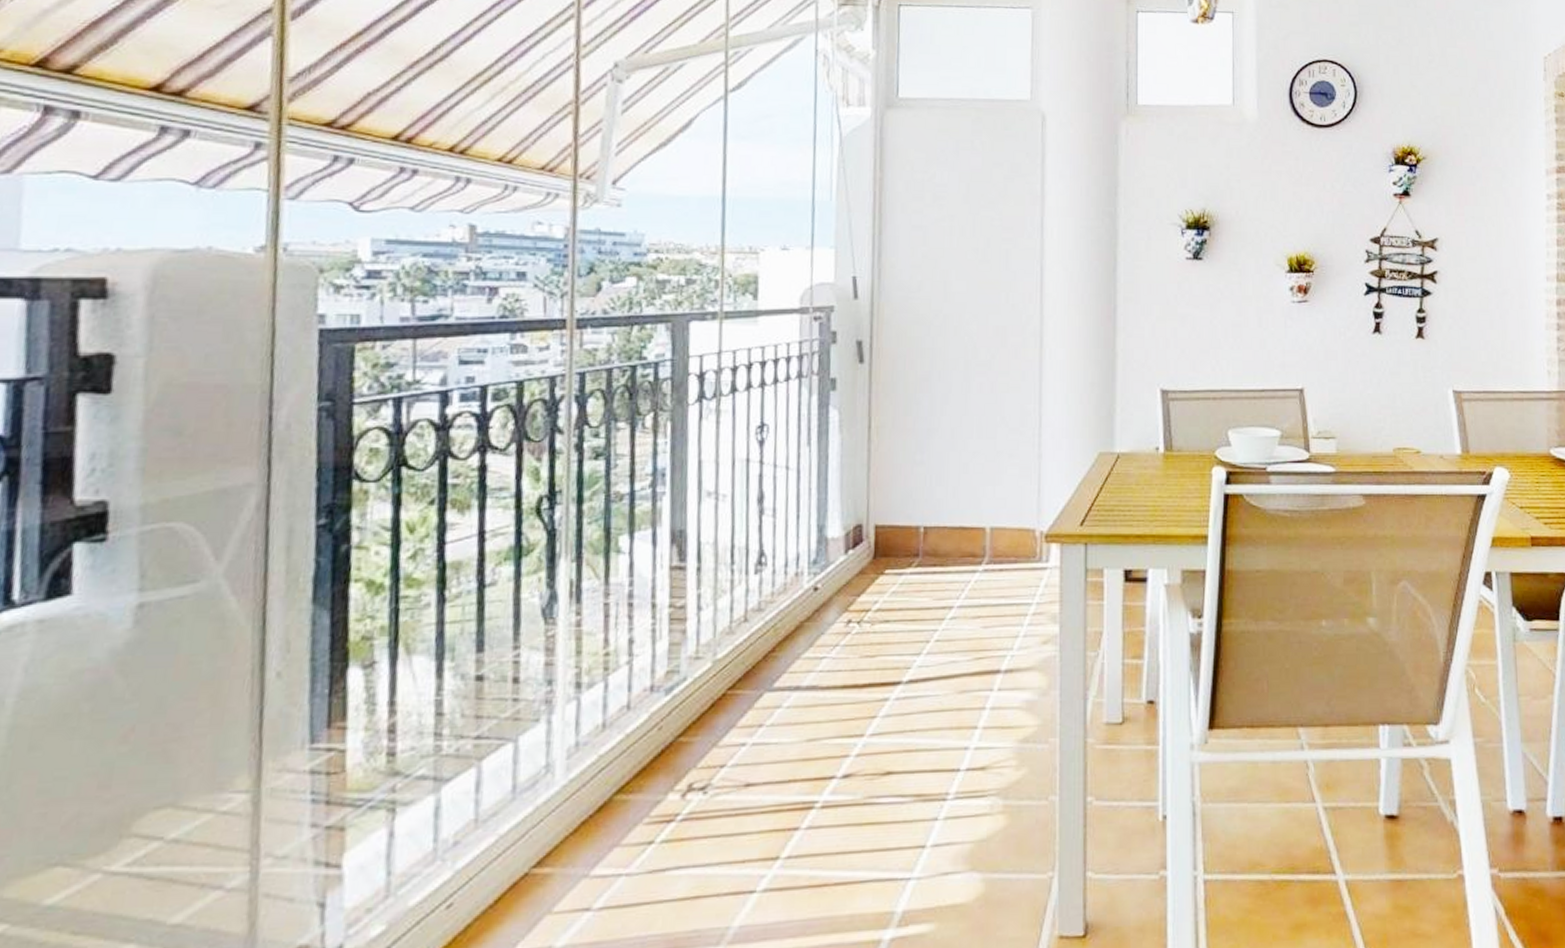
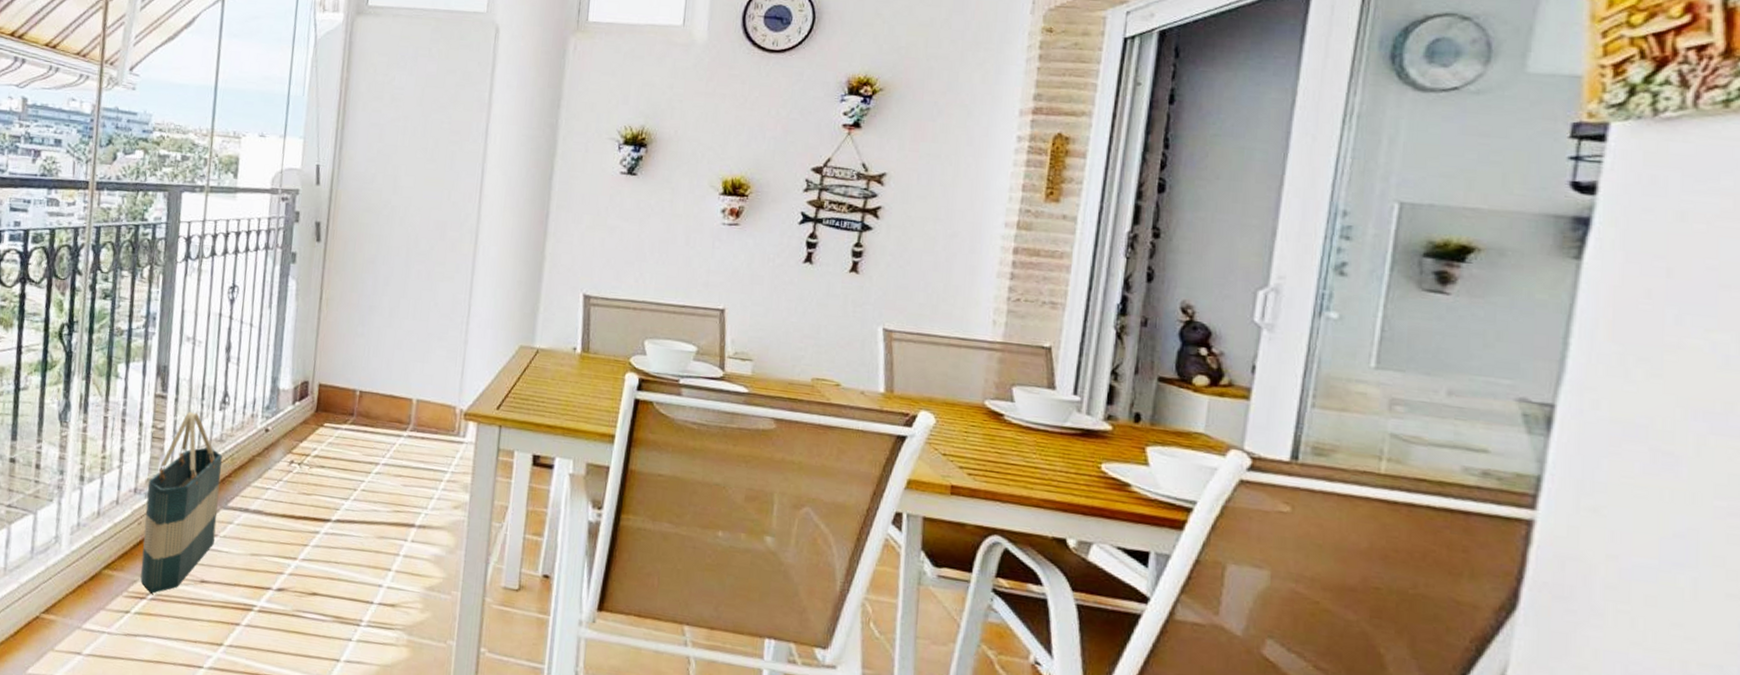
tote bag: none [665,581,763,813] -> present [140,412,222,594]

